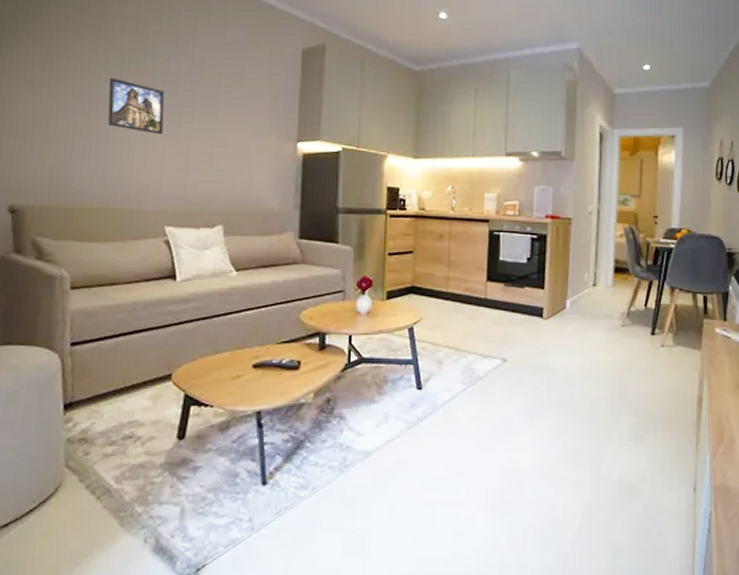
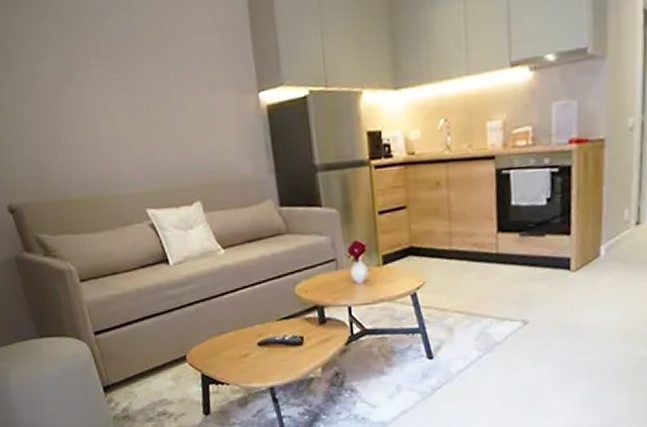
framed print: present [108,77,165,135] -> none [56,49,122,109]

